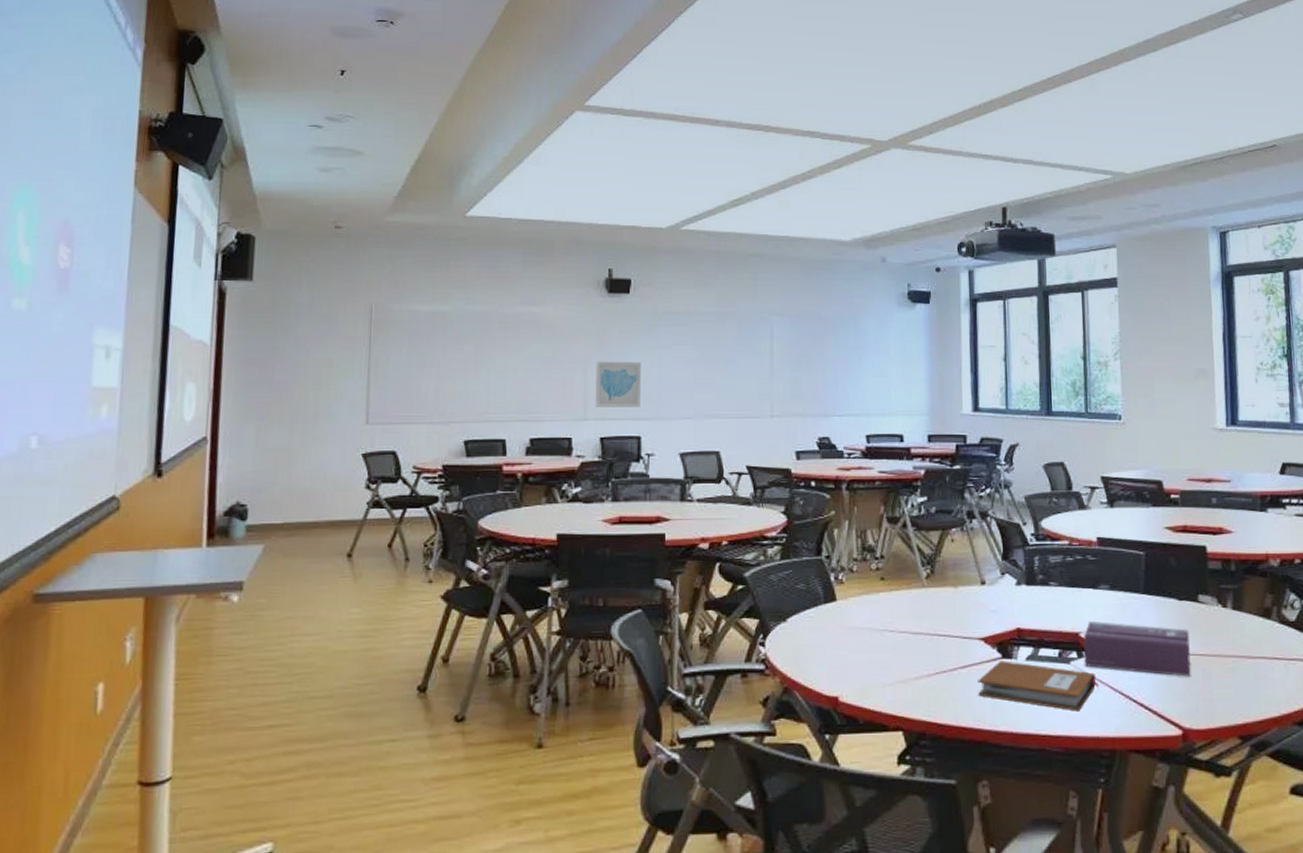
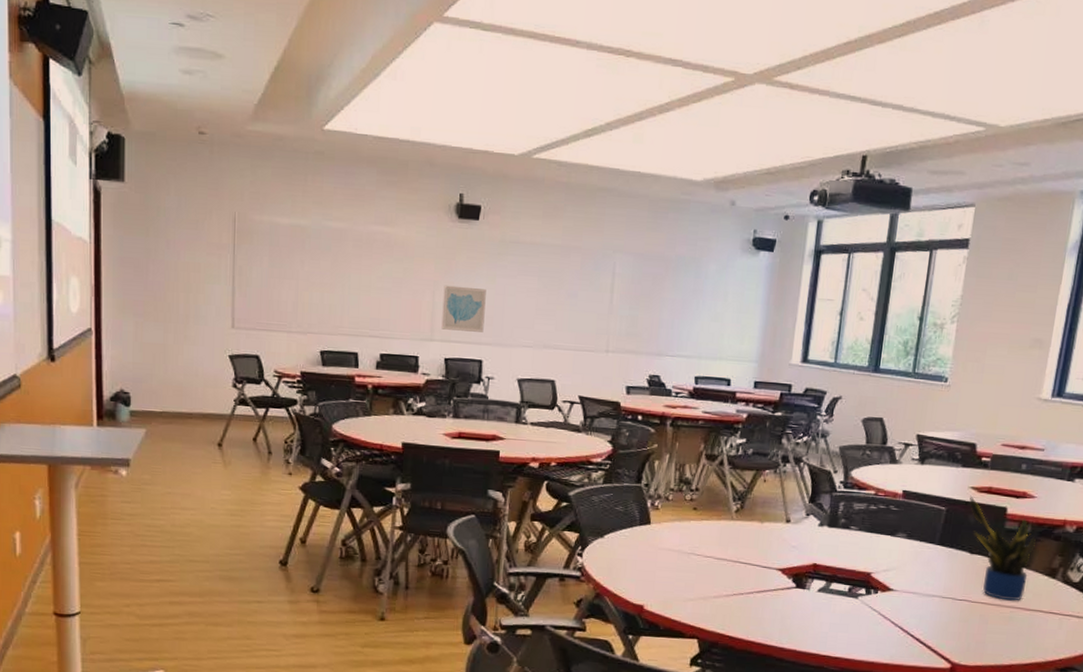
notebook: present [978,660,1100,711] -> none [769,589,882,639]
tissue box: present [1083,620,1191,677] -> none [871,563,975,621]
potted plant: none [1166,536,1243,649] -> present [969,495,1036,601]

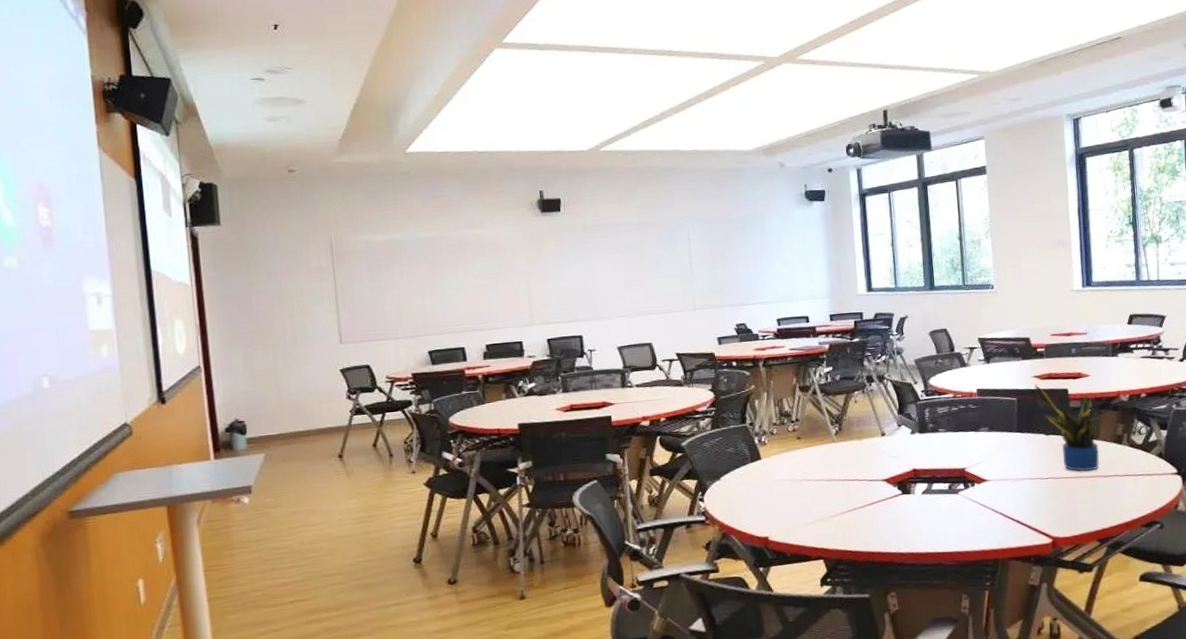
wall art: present [441,285,486,332] -> none [537,271,580,313]

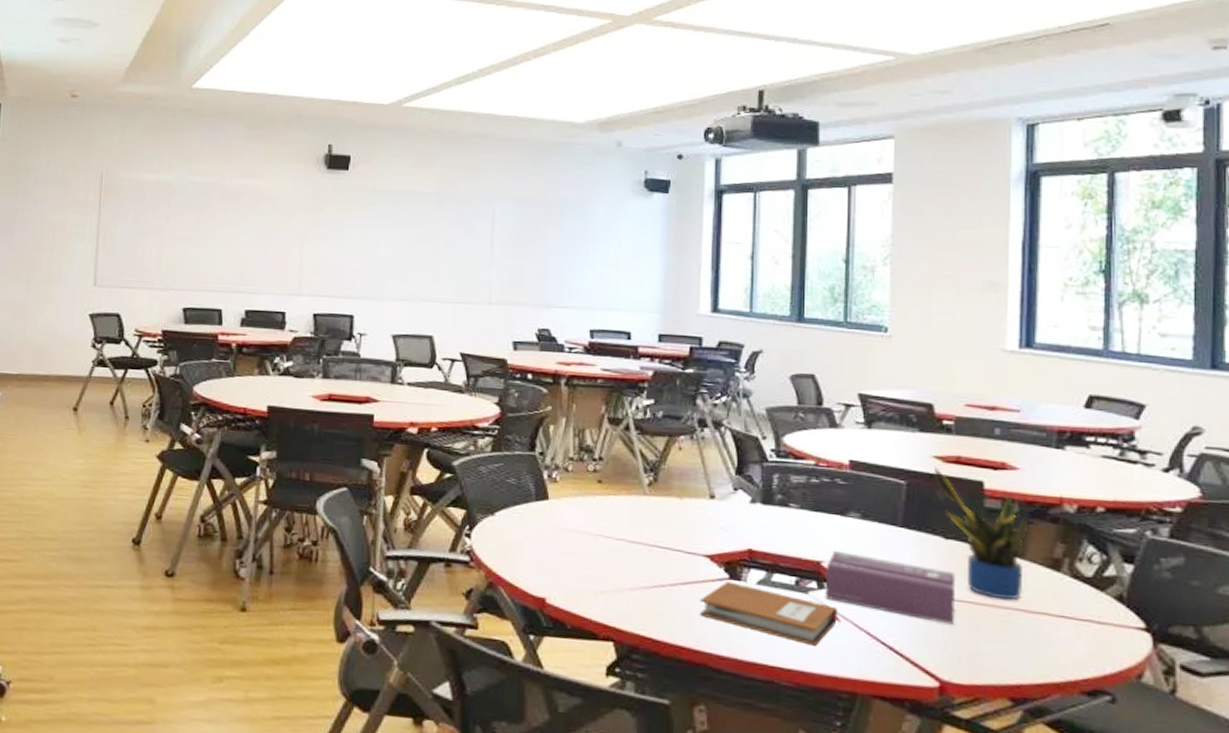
notebook: none [883,496,983,532] -> present [700,581,842,646]
tissue box: none [969,458,1058,497] -> present [825,550,956,625]

